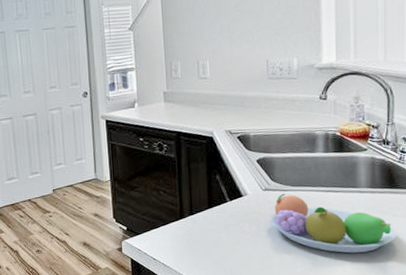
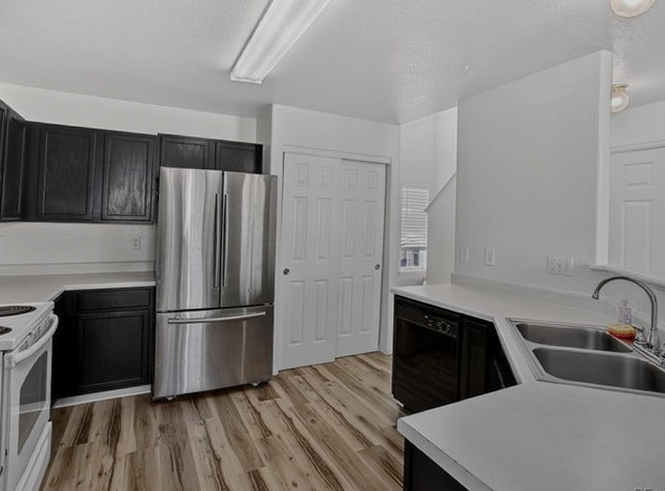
fruit bowl: present [270,193,396,253] -> none [541,385,657,453]

